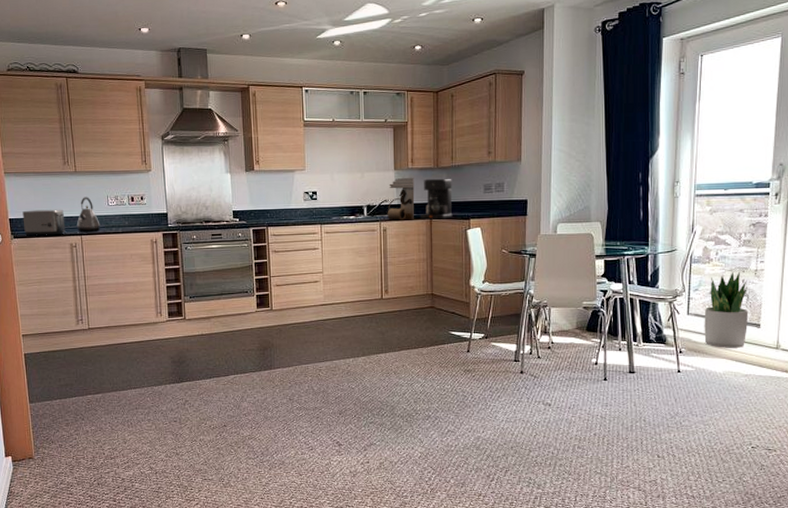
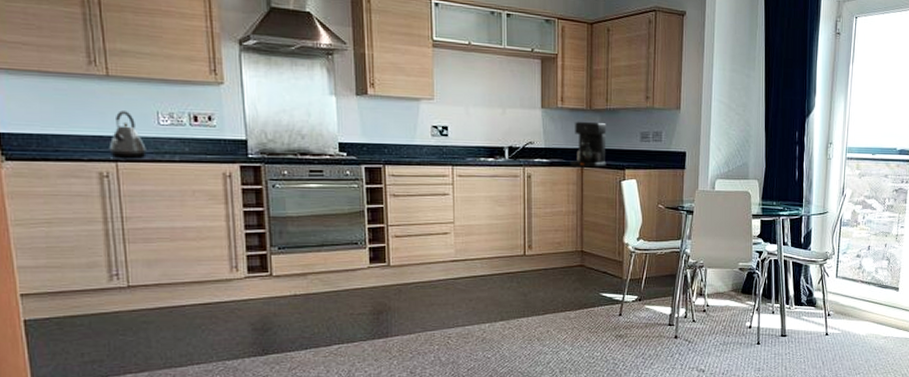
toaster: present [22,209,66,236] -> none [20,122,91,160]
paper towel holder: present [387,178,415,221] -> none [532,118,564,168]
planter: present [704,272,749,348] -> none [850,237,890,311]

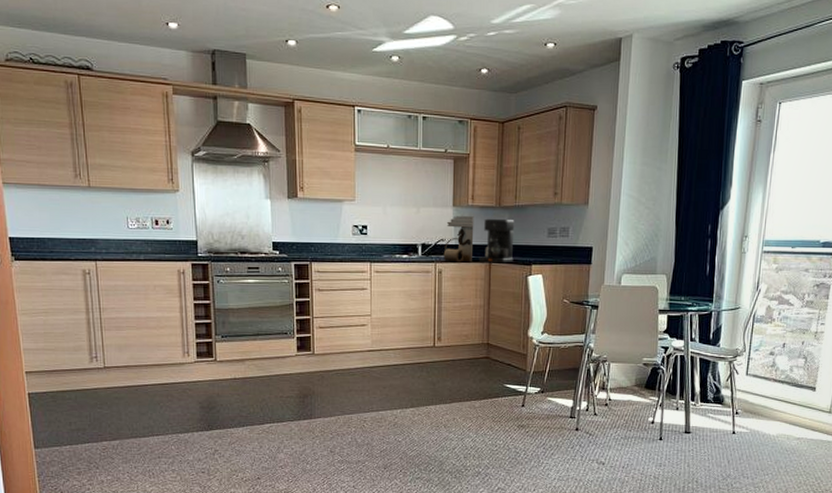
kettle: present [108,110,147,160] -> none [90,217,119,259]
paper towel holder: none [532,118,564,168] -> present [443,216,474,264]

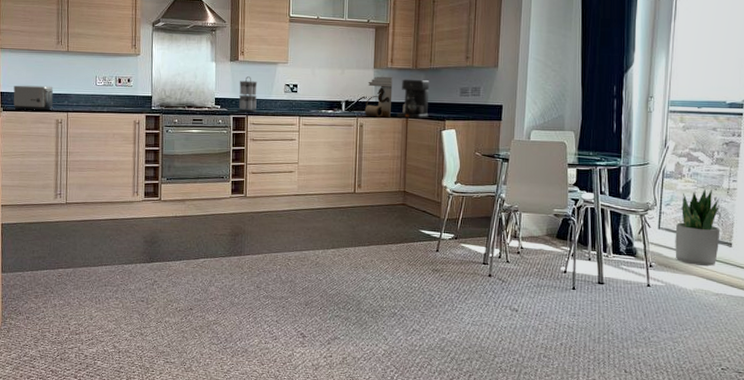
toaster: none [25,228,77,259] -> present [13,85,54,110]
spice rack: none [300,216,321,259] -> present [239,76,258,113]
planter: none [760,334,808,411] -> present [675,189,721,266]

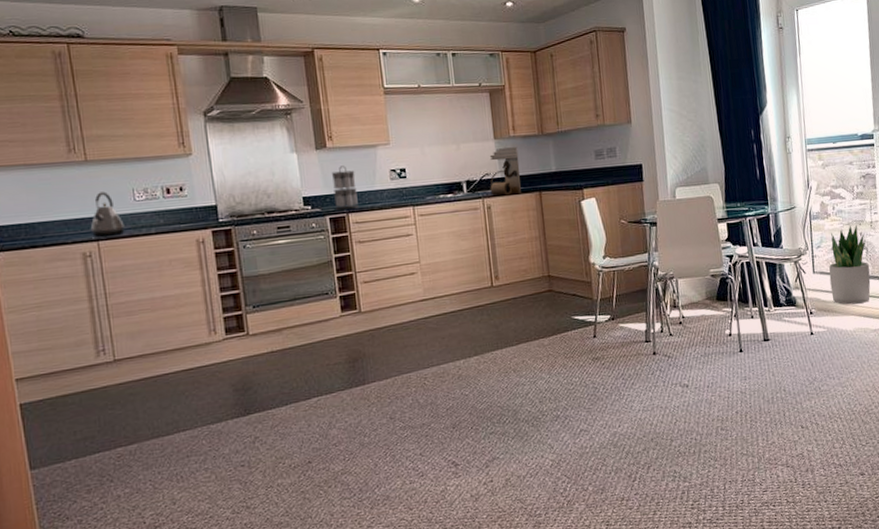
toaster: present [13,85,54,110] -> none [10,209,75,248]
kettle: none [64,76,87,111] -> present [90,191,125,239]
coffee maker: present [396,79,430,120] -> none [527,146,564,193]

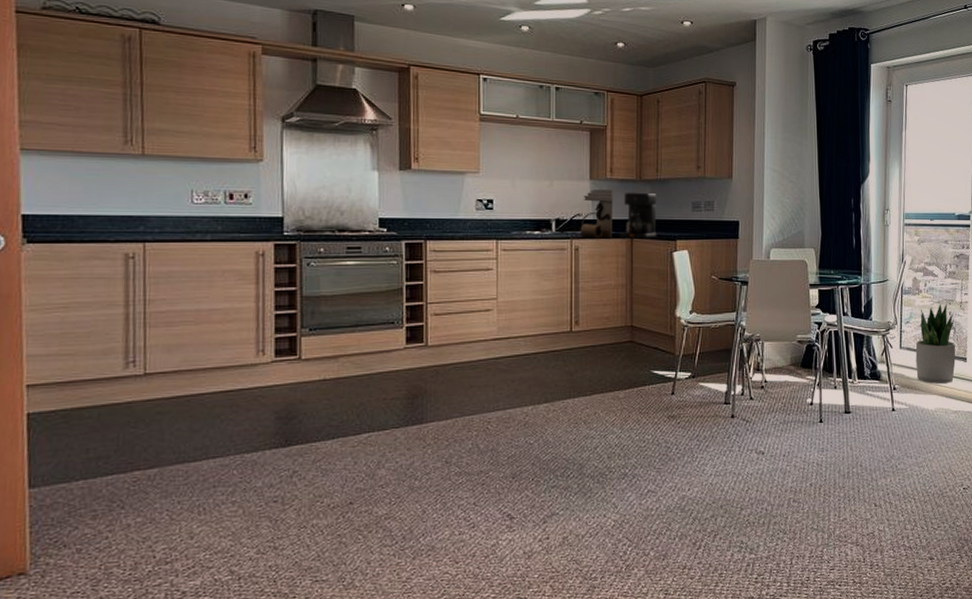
kettle: present [90,191,125,239] -> none [137,190,177,240]
spice rack: present [332,166,359,211] -> none [413,190,439,237]
coffee maker: none [527,146,564,193] -> present [619,192,657,240]

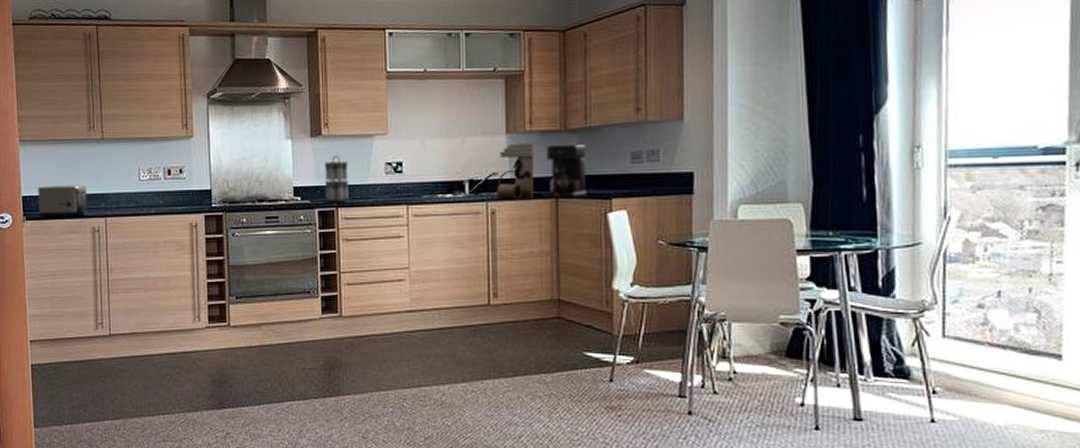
toaster: none [46,203,119,241] -> present [38,184,87,217]
spice rack: none [413,190,439,237] -> present [325,155,349,204]
planter: present [915,304,956,384] -> none [969,277,1042,389]

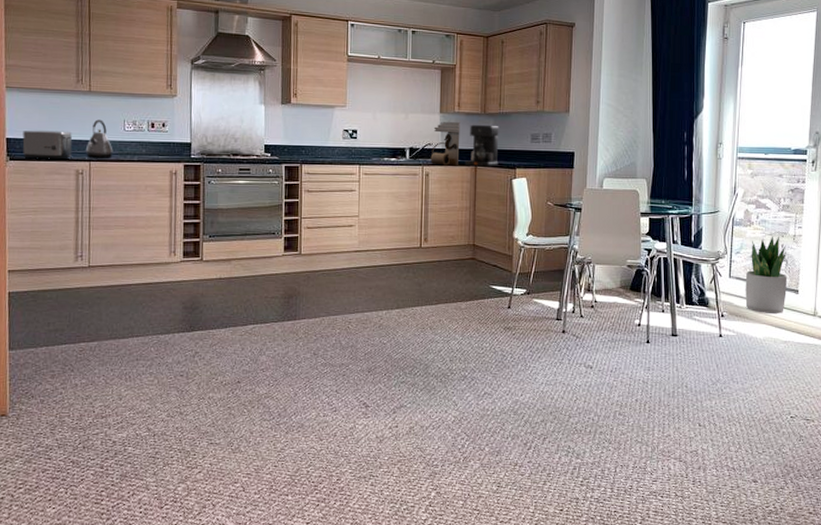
kettle: none [100,169,129,214] -> present [85,119,113,160]
spice rack: present [325,155,349,204] -> none [291,121,313,162]
planter: none [969,277,1042,389] -> present [745,237,788,314]

